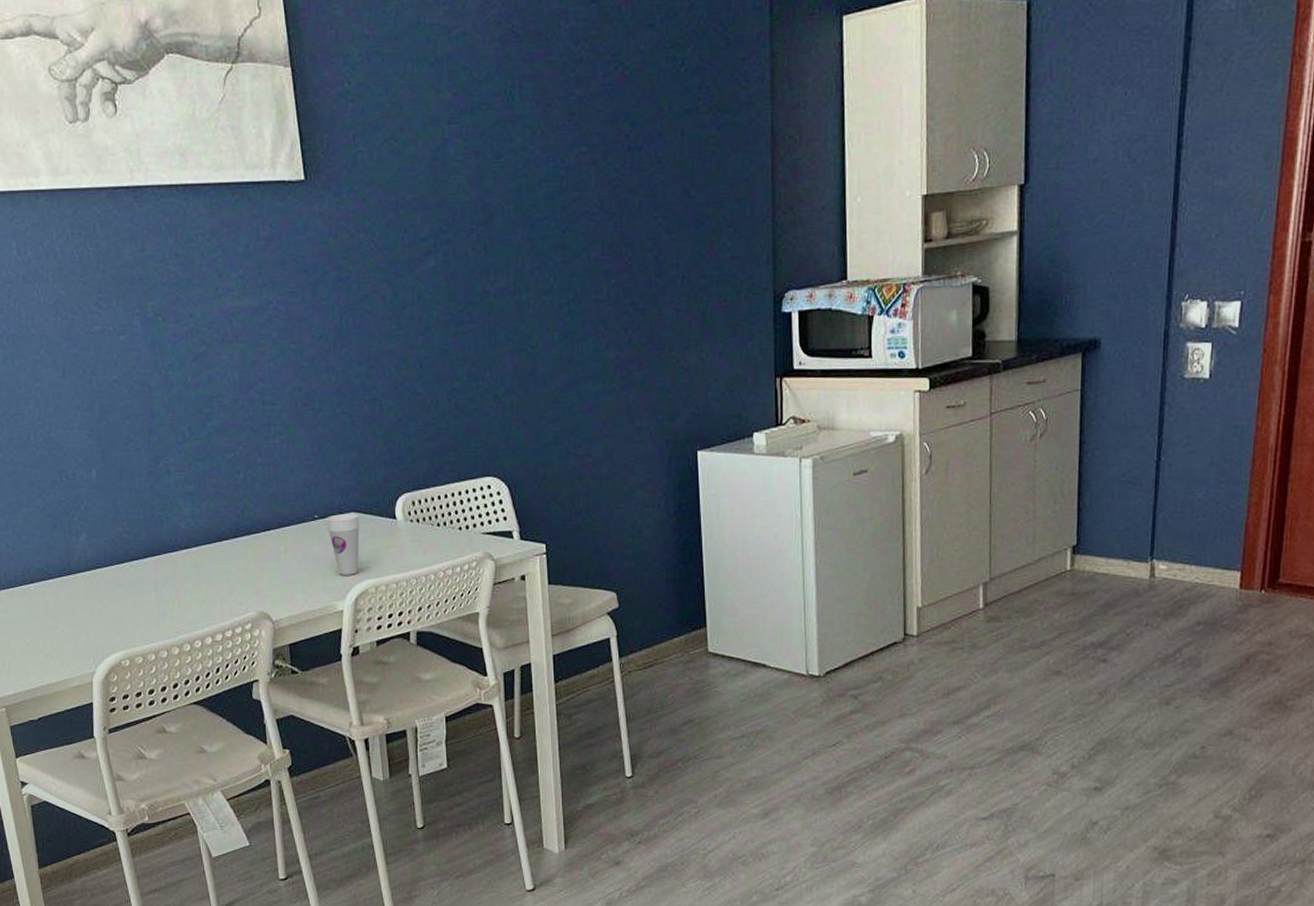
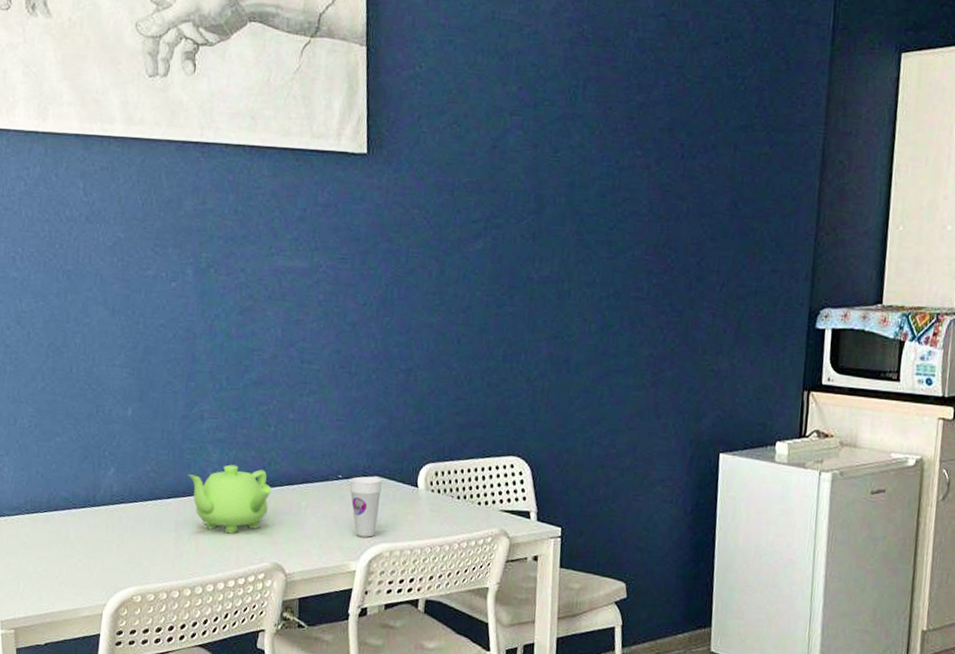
teapot: none [161,516,248,587] -> present [188,464,272,534]

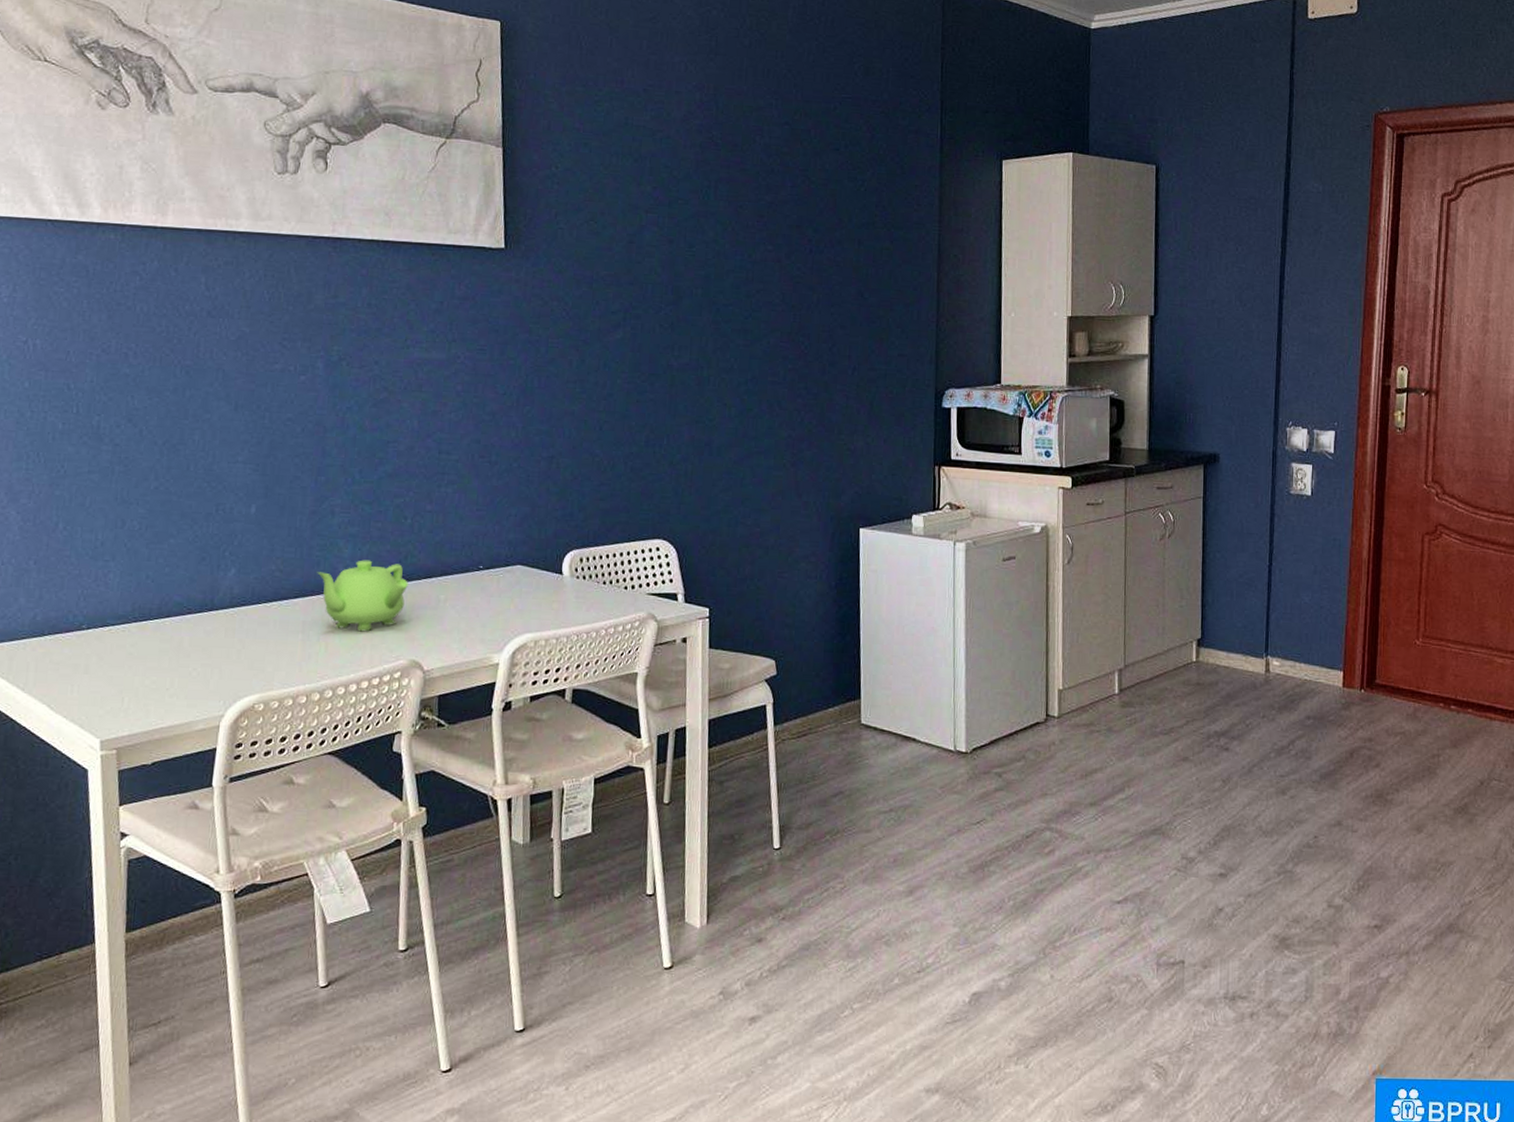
cup: present [349,476,382,537] -> none [491,566,525,628]

